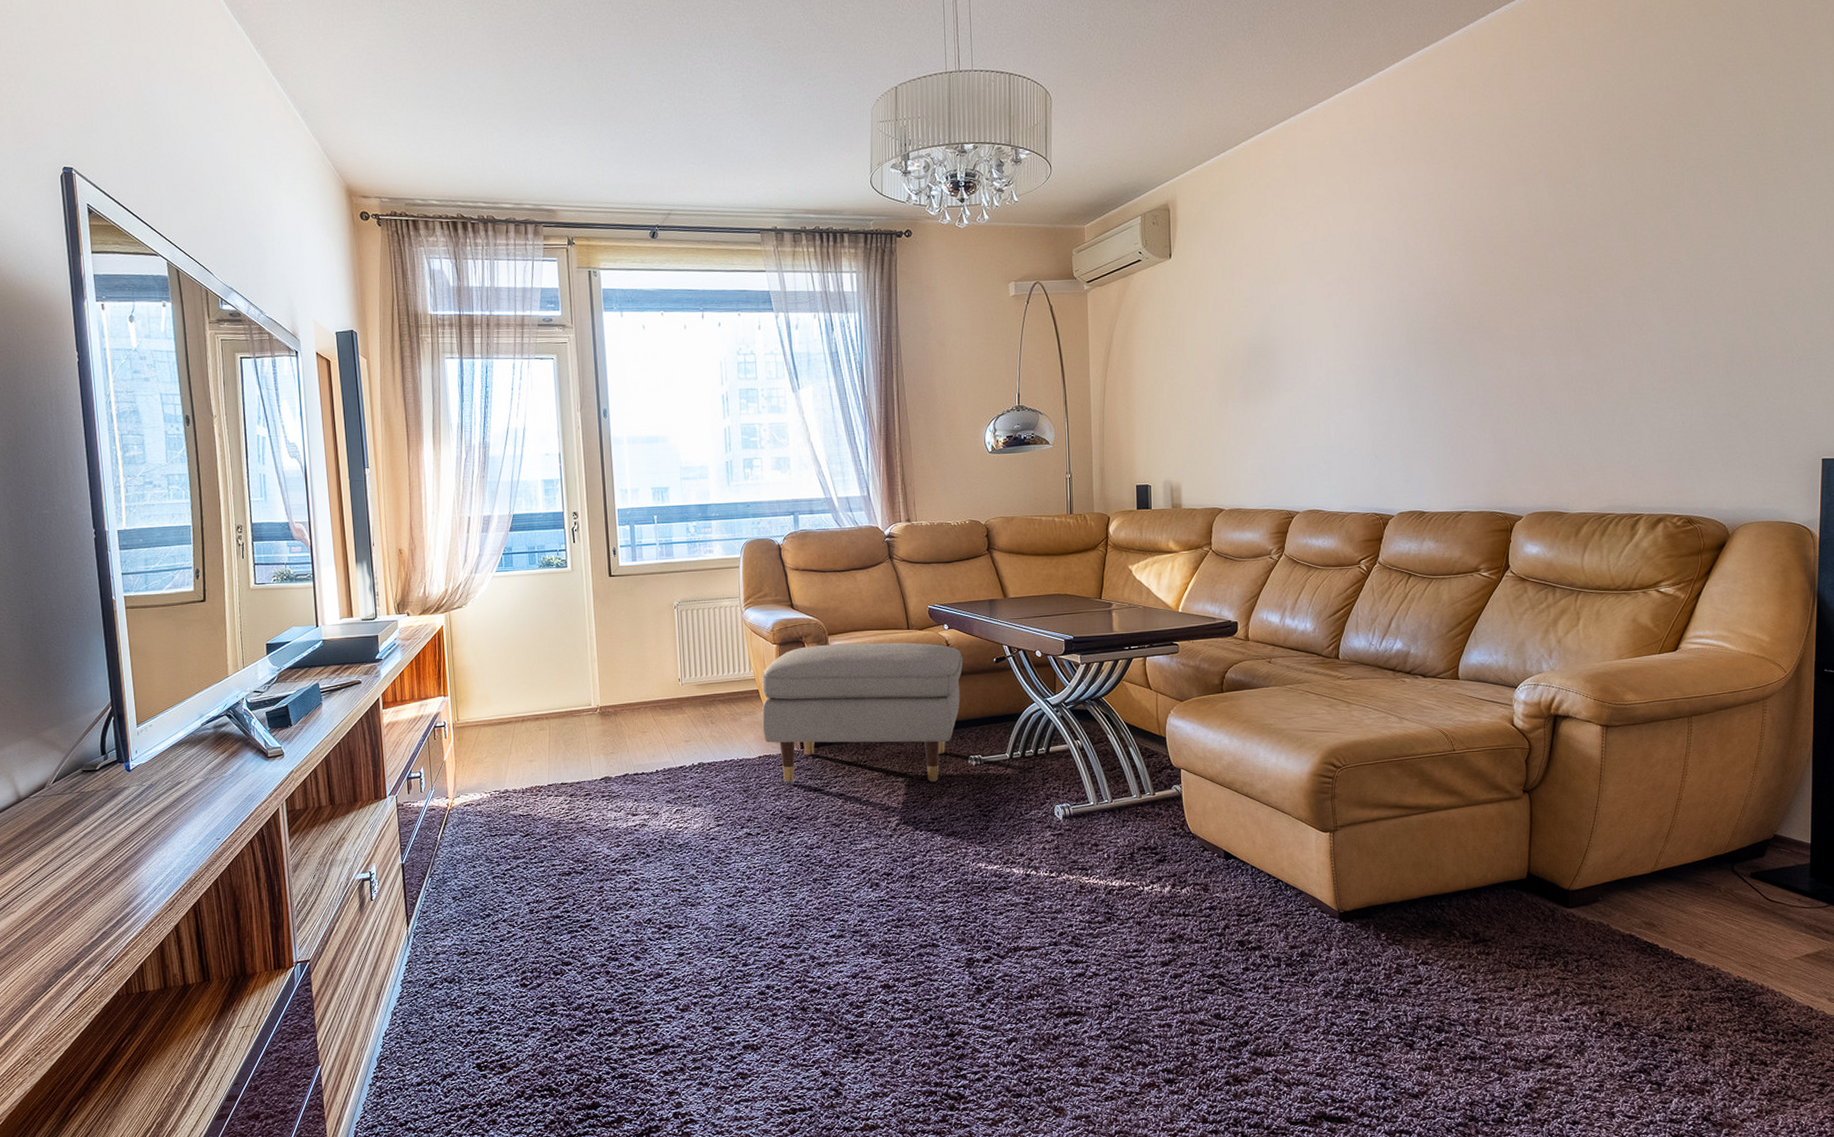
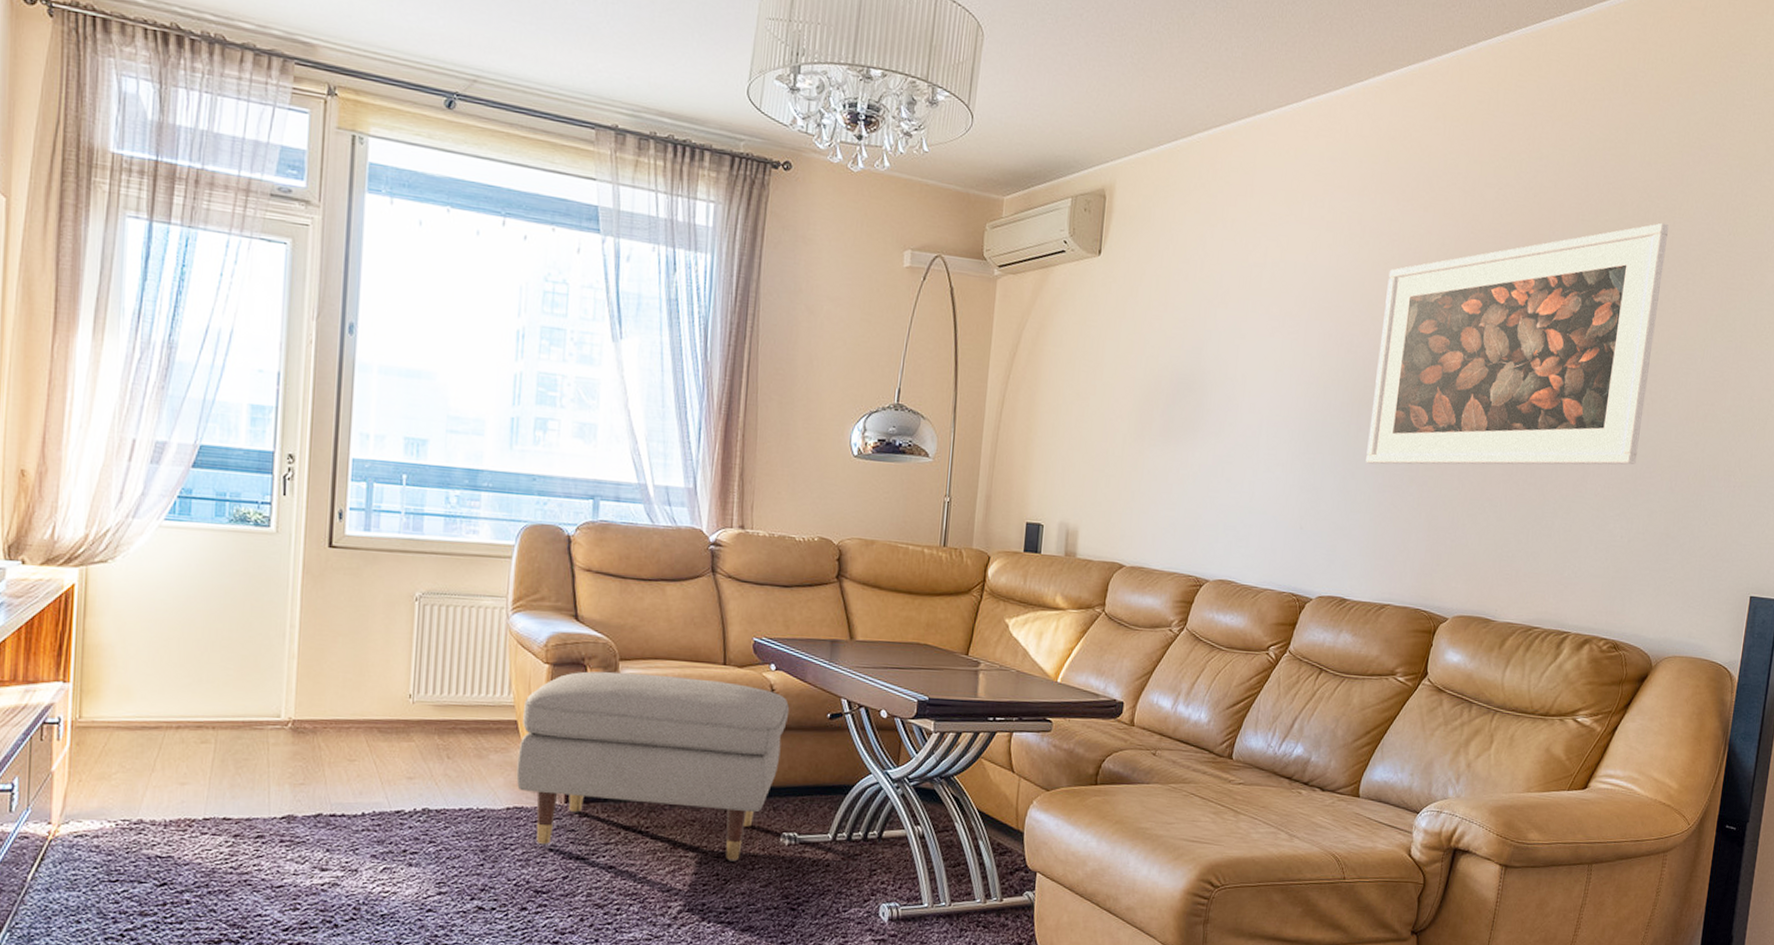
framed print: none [1428,137,1694,394] -> present [1366,222,1669,465]

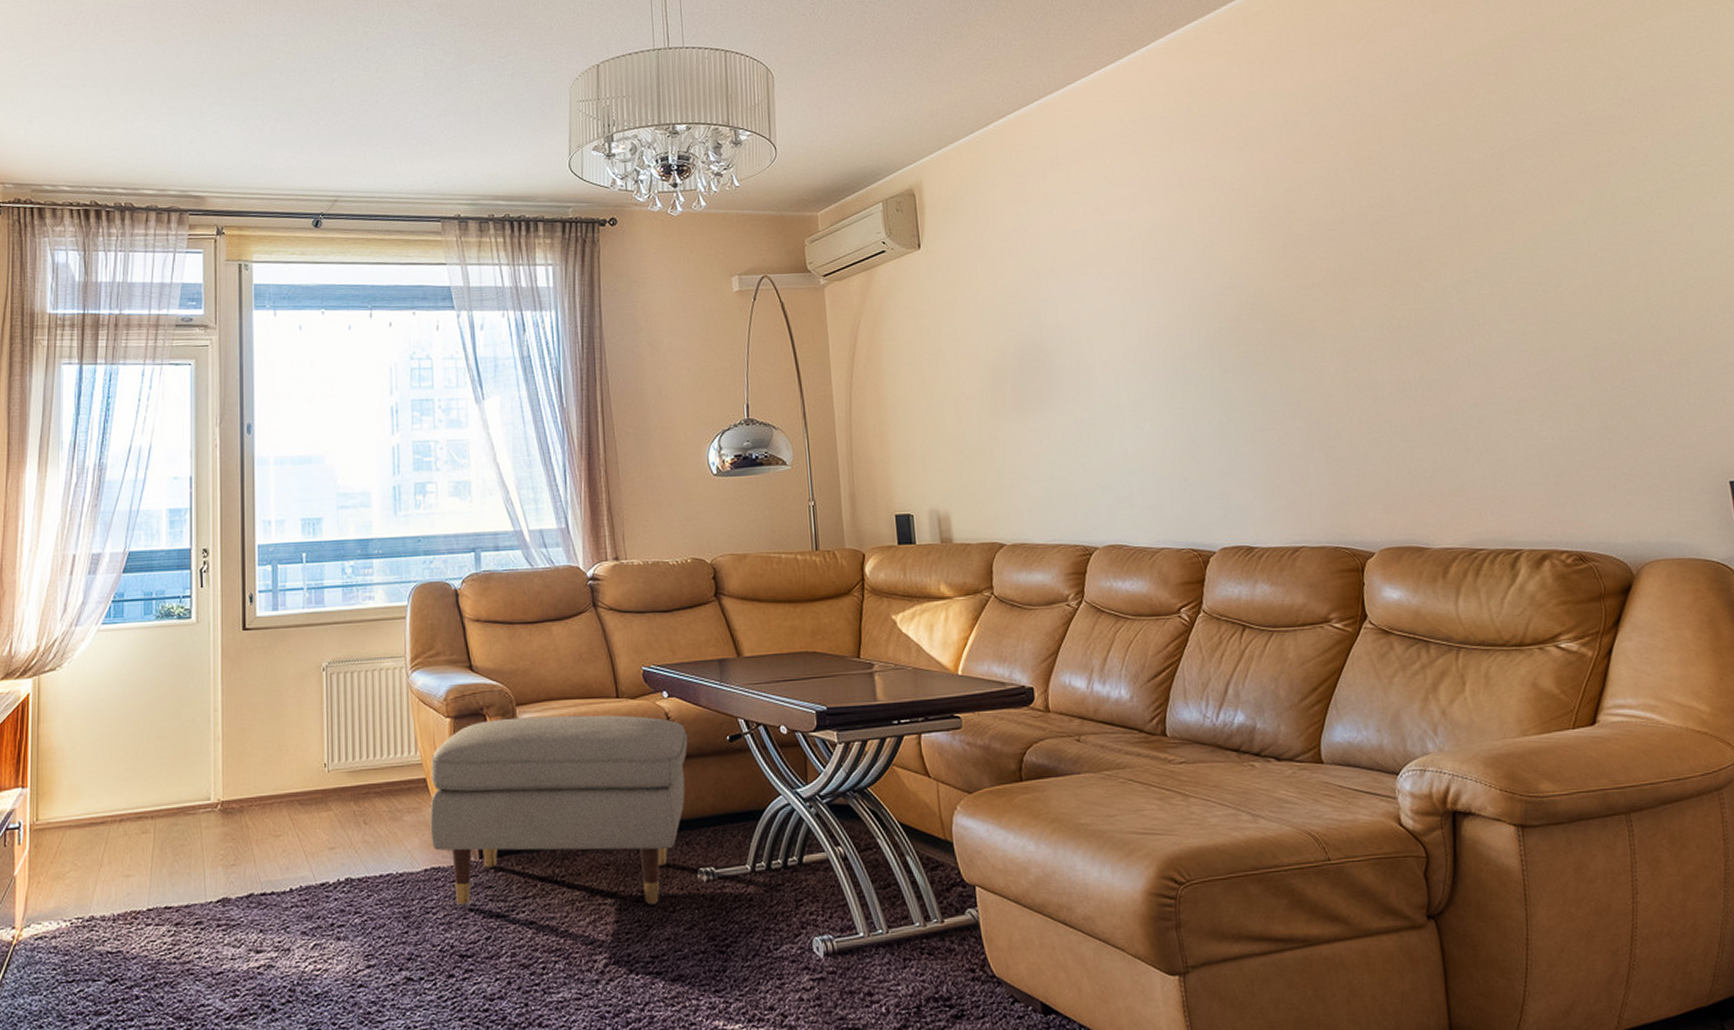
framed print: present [1366,222,1669,465] -> none [1217,116,1545,404]

